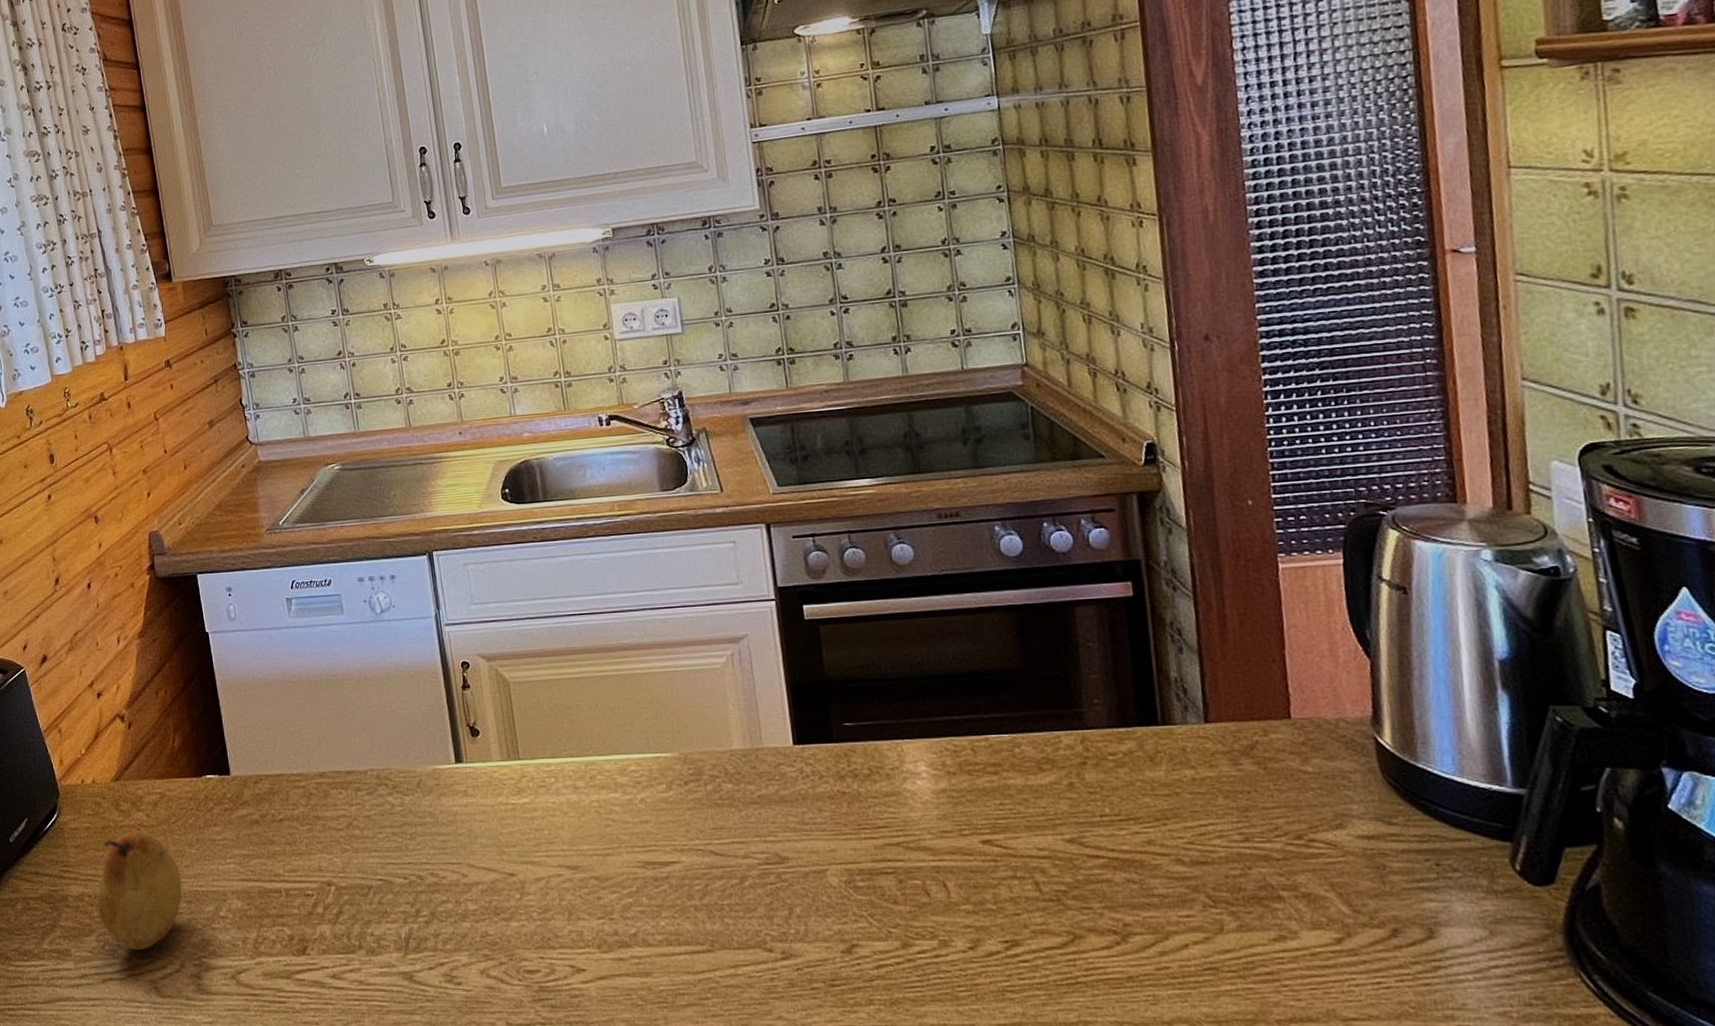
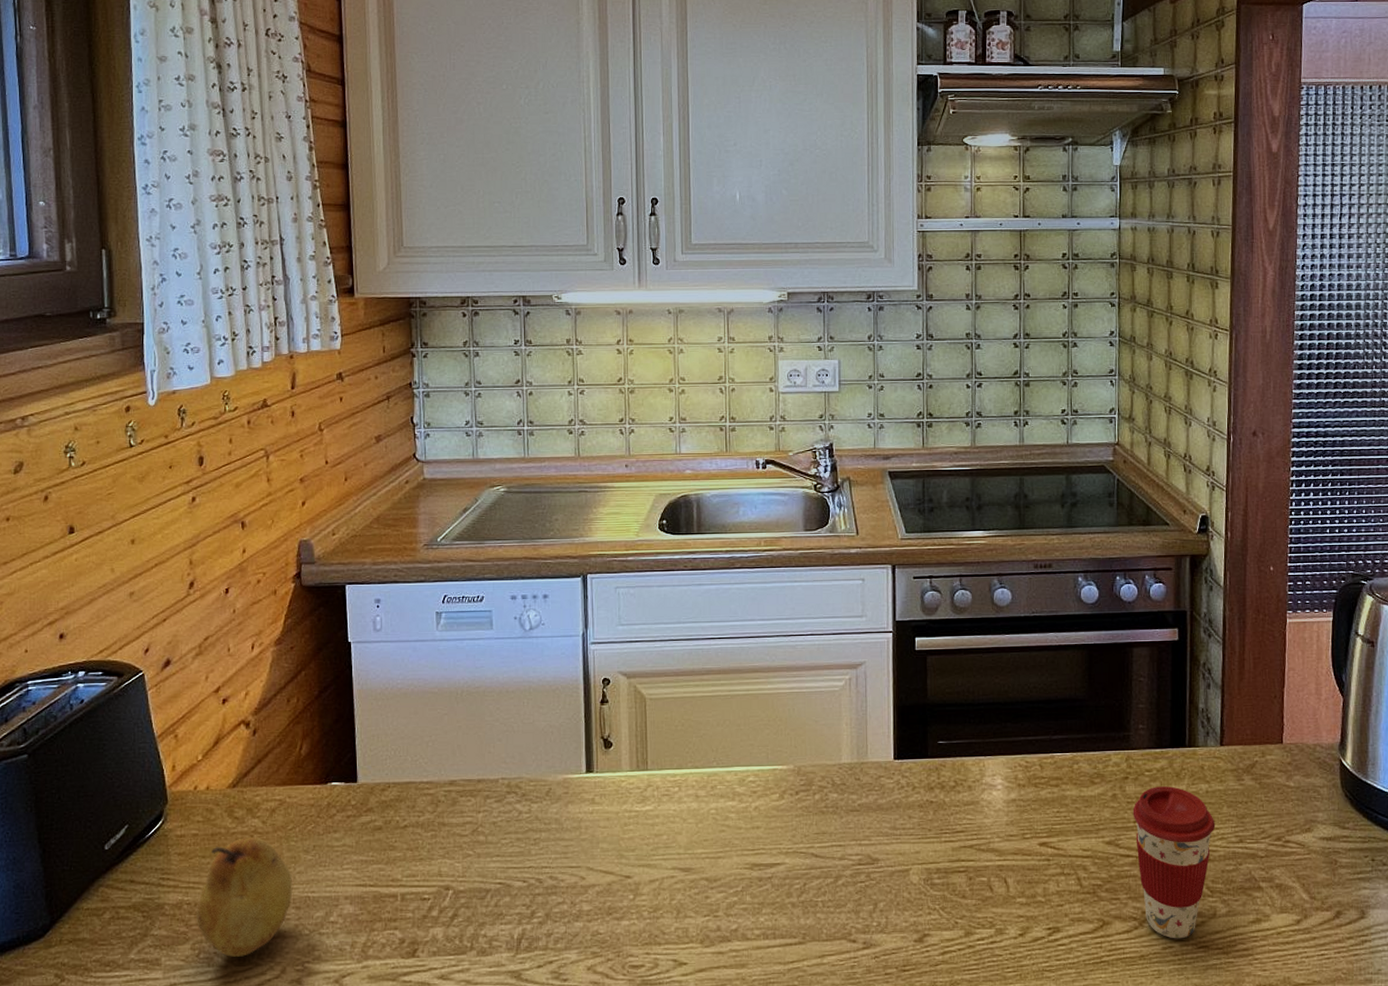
coffee cup: none [1096,773,1210,958] -> present [1132,786,1216,939]

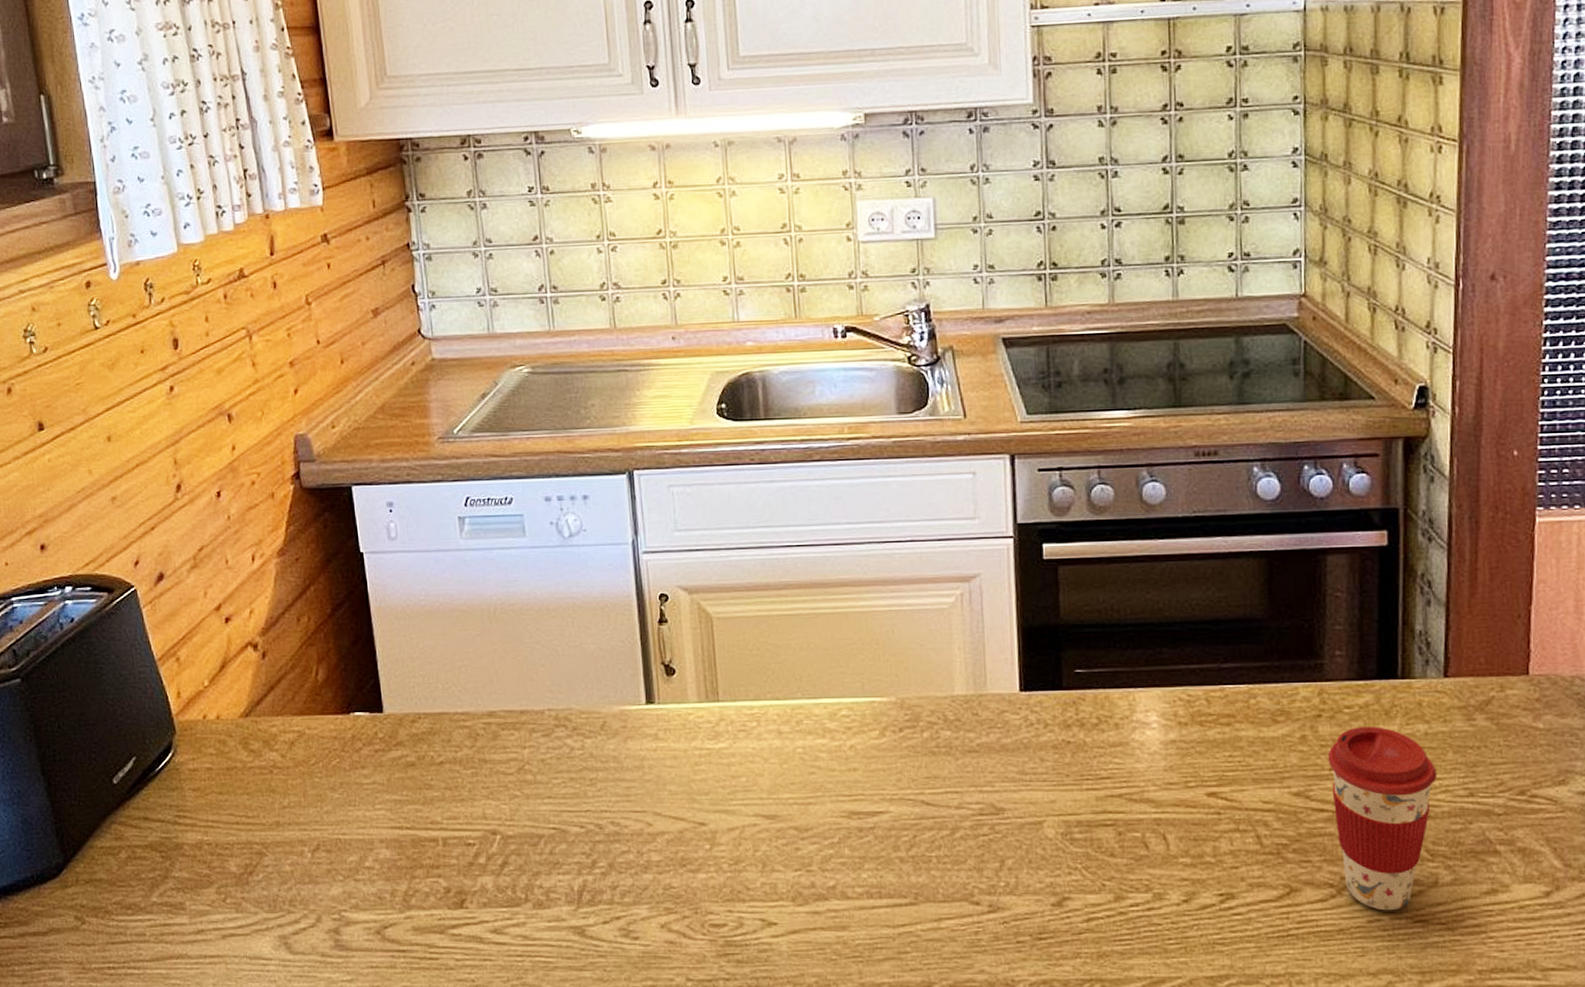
fruit: present [195,836,293,957] -> none [217,771,322,903]

